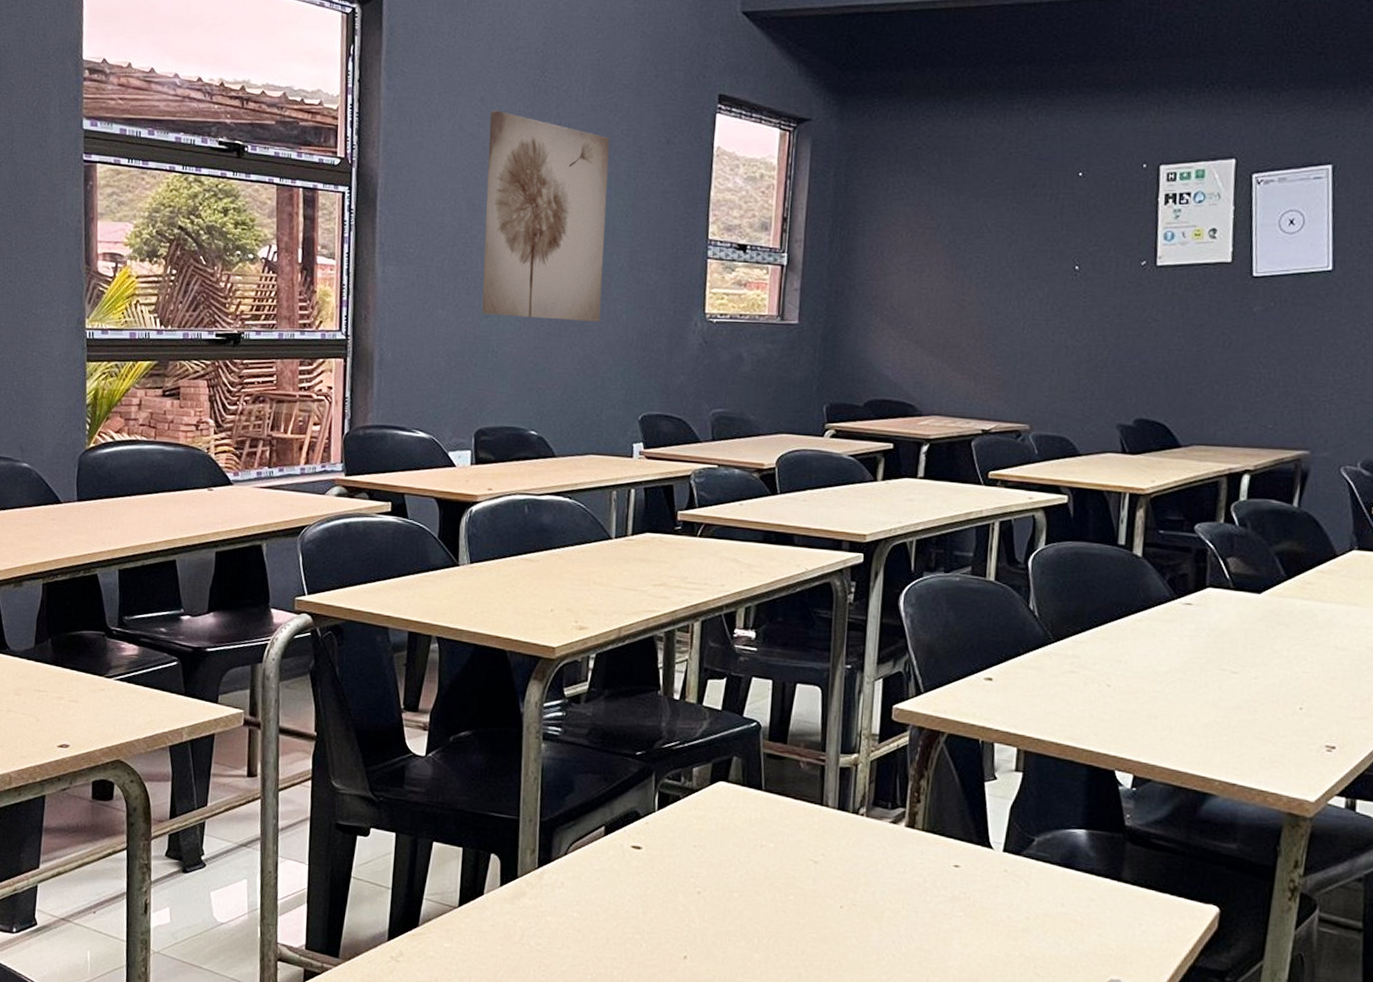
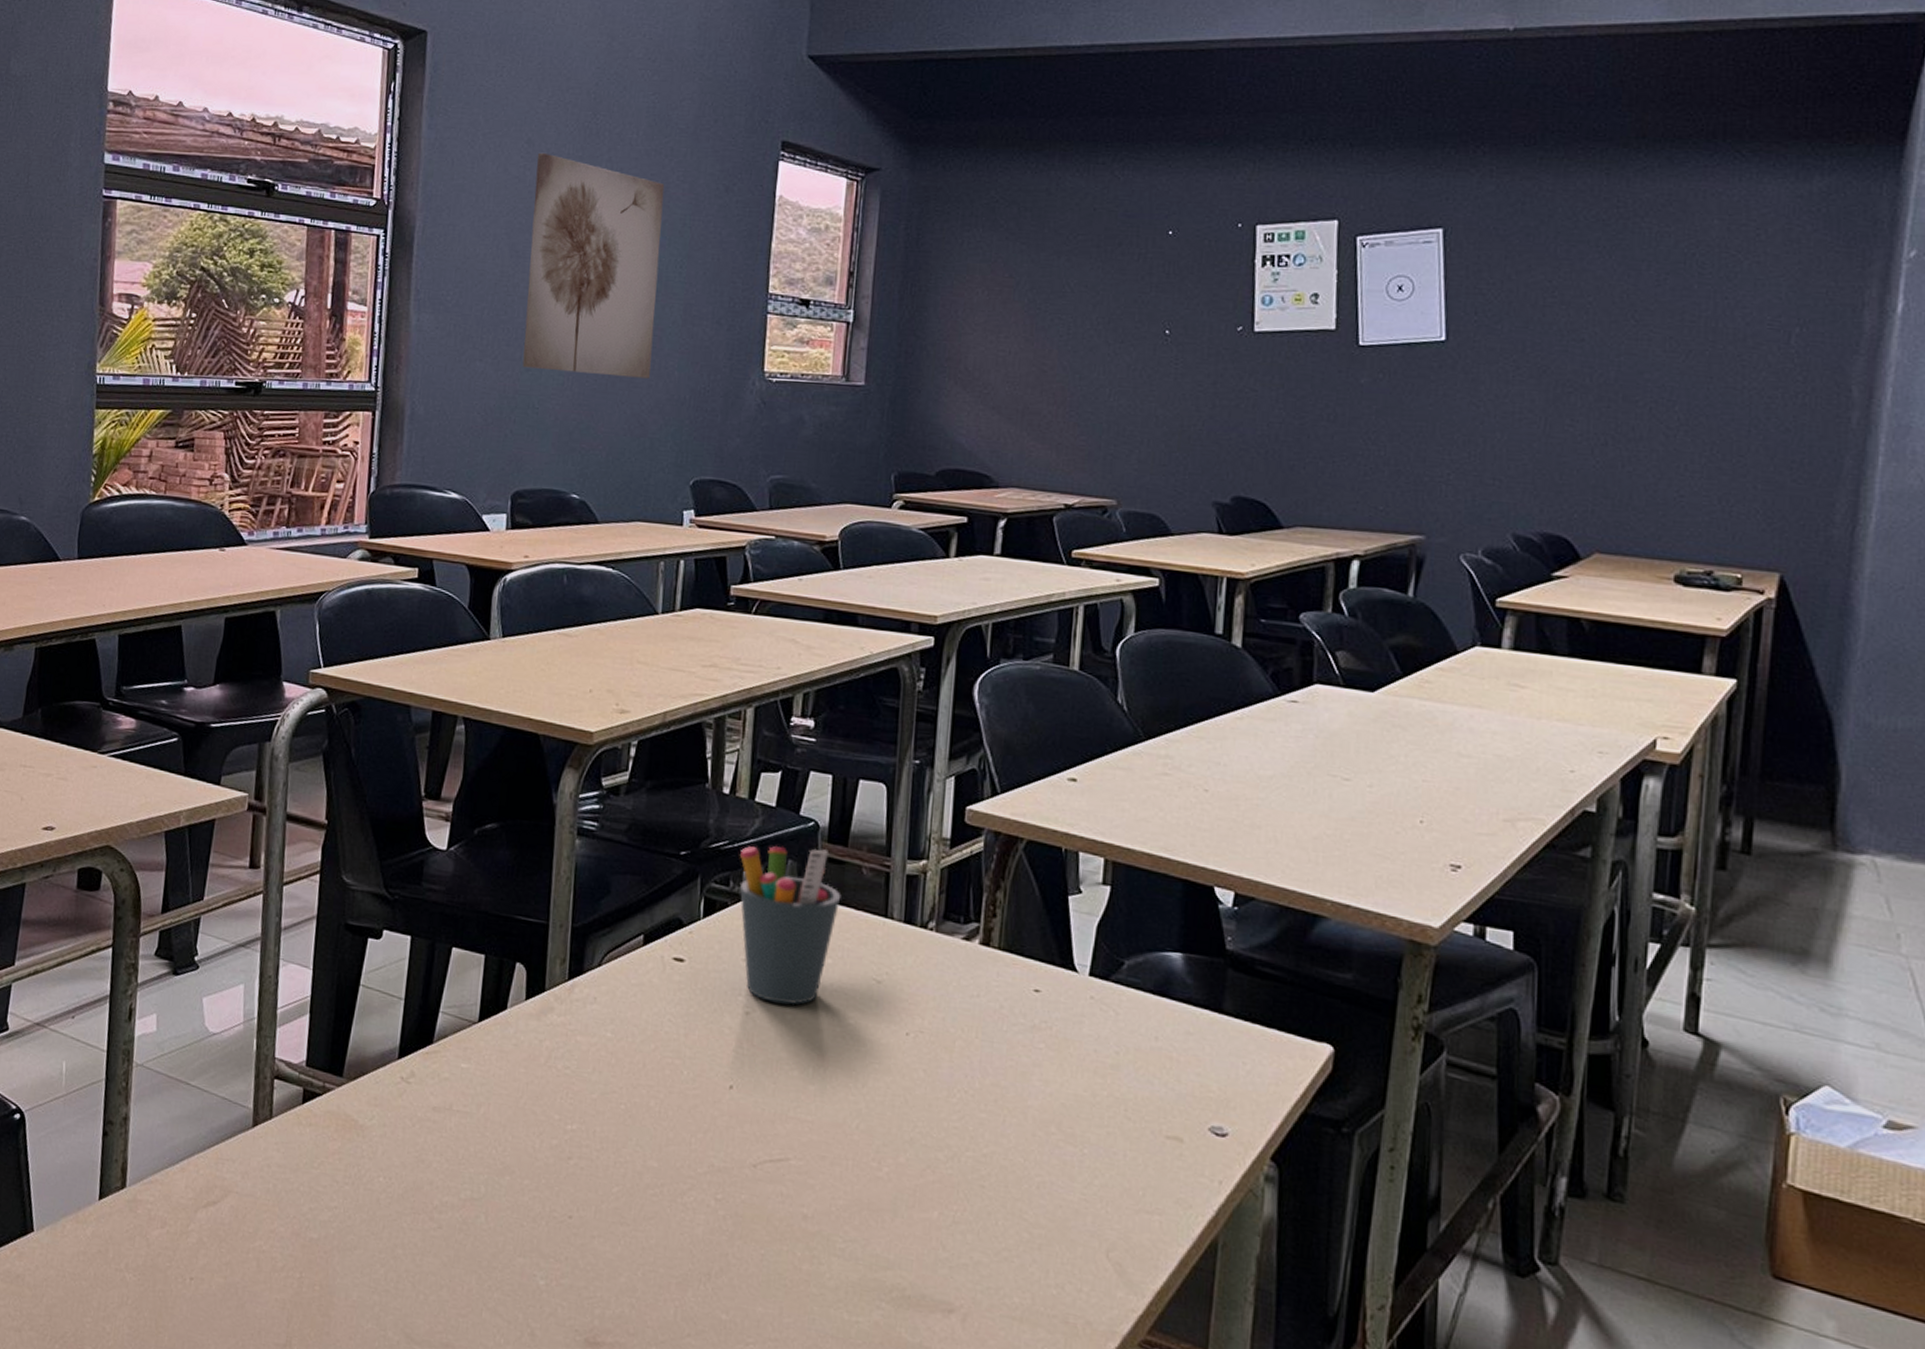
pen holder: none [690,745,782,885] -> present [739,846,841,1005]

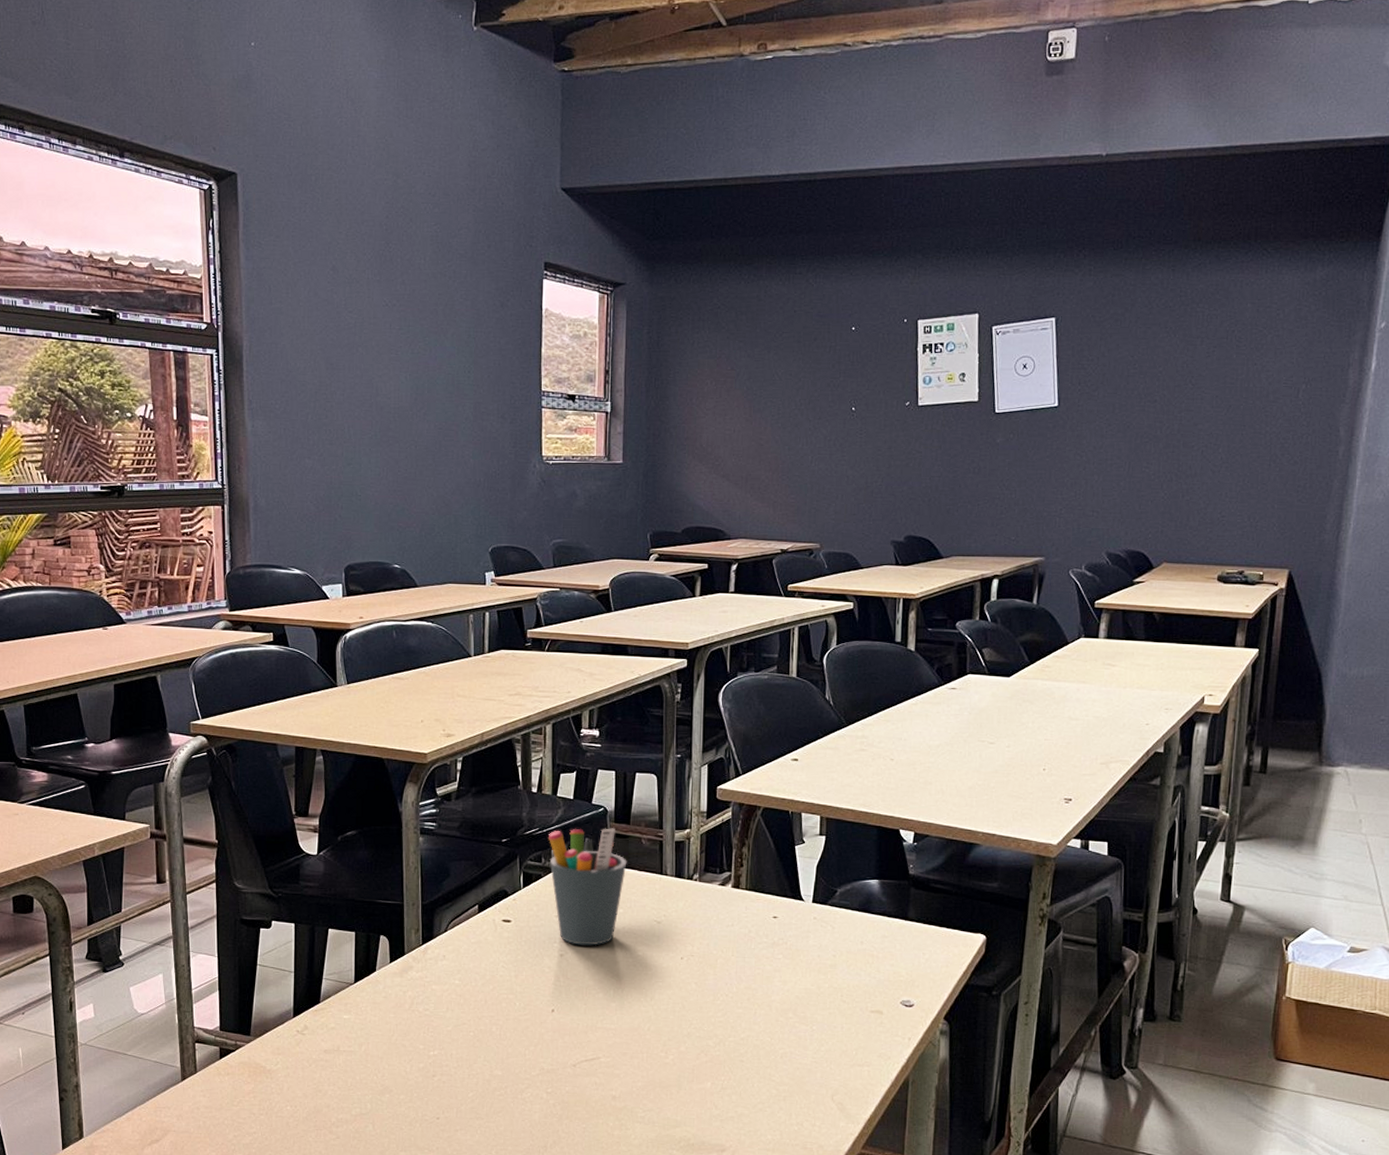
wall art: present [522,152,665,379] -> none [341,278,451,466]

